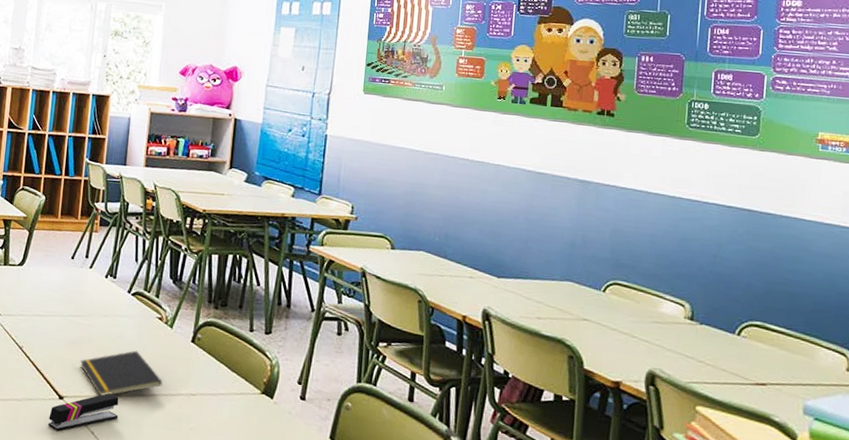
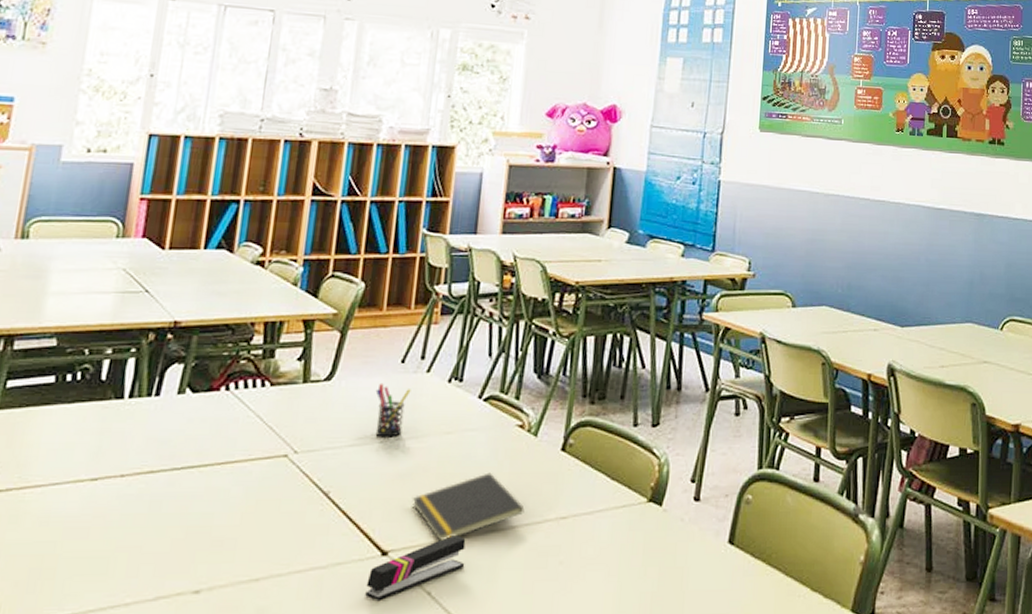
pen holder: none [53,272,79,314] -> present [375,383,411,437]

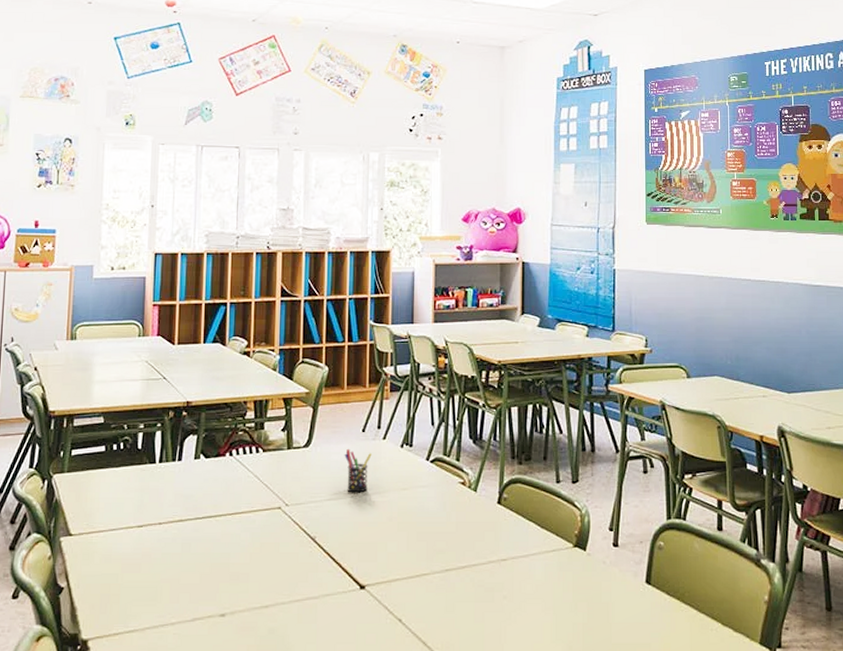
stapler: present [365,534,466,602] -> none [350,572,427,626]
notepad: present [412,472,525,541] -> none [380,522,471,577]

